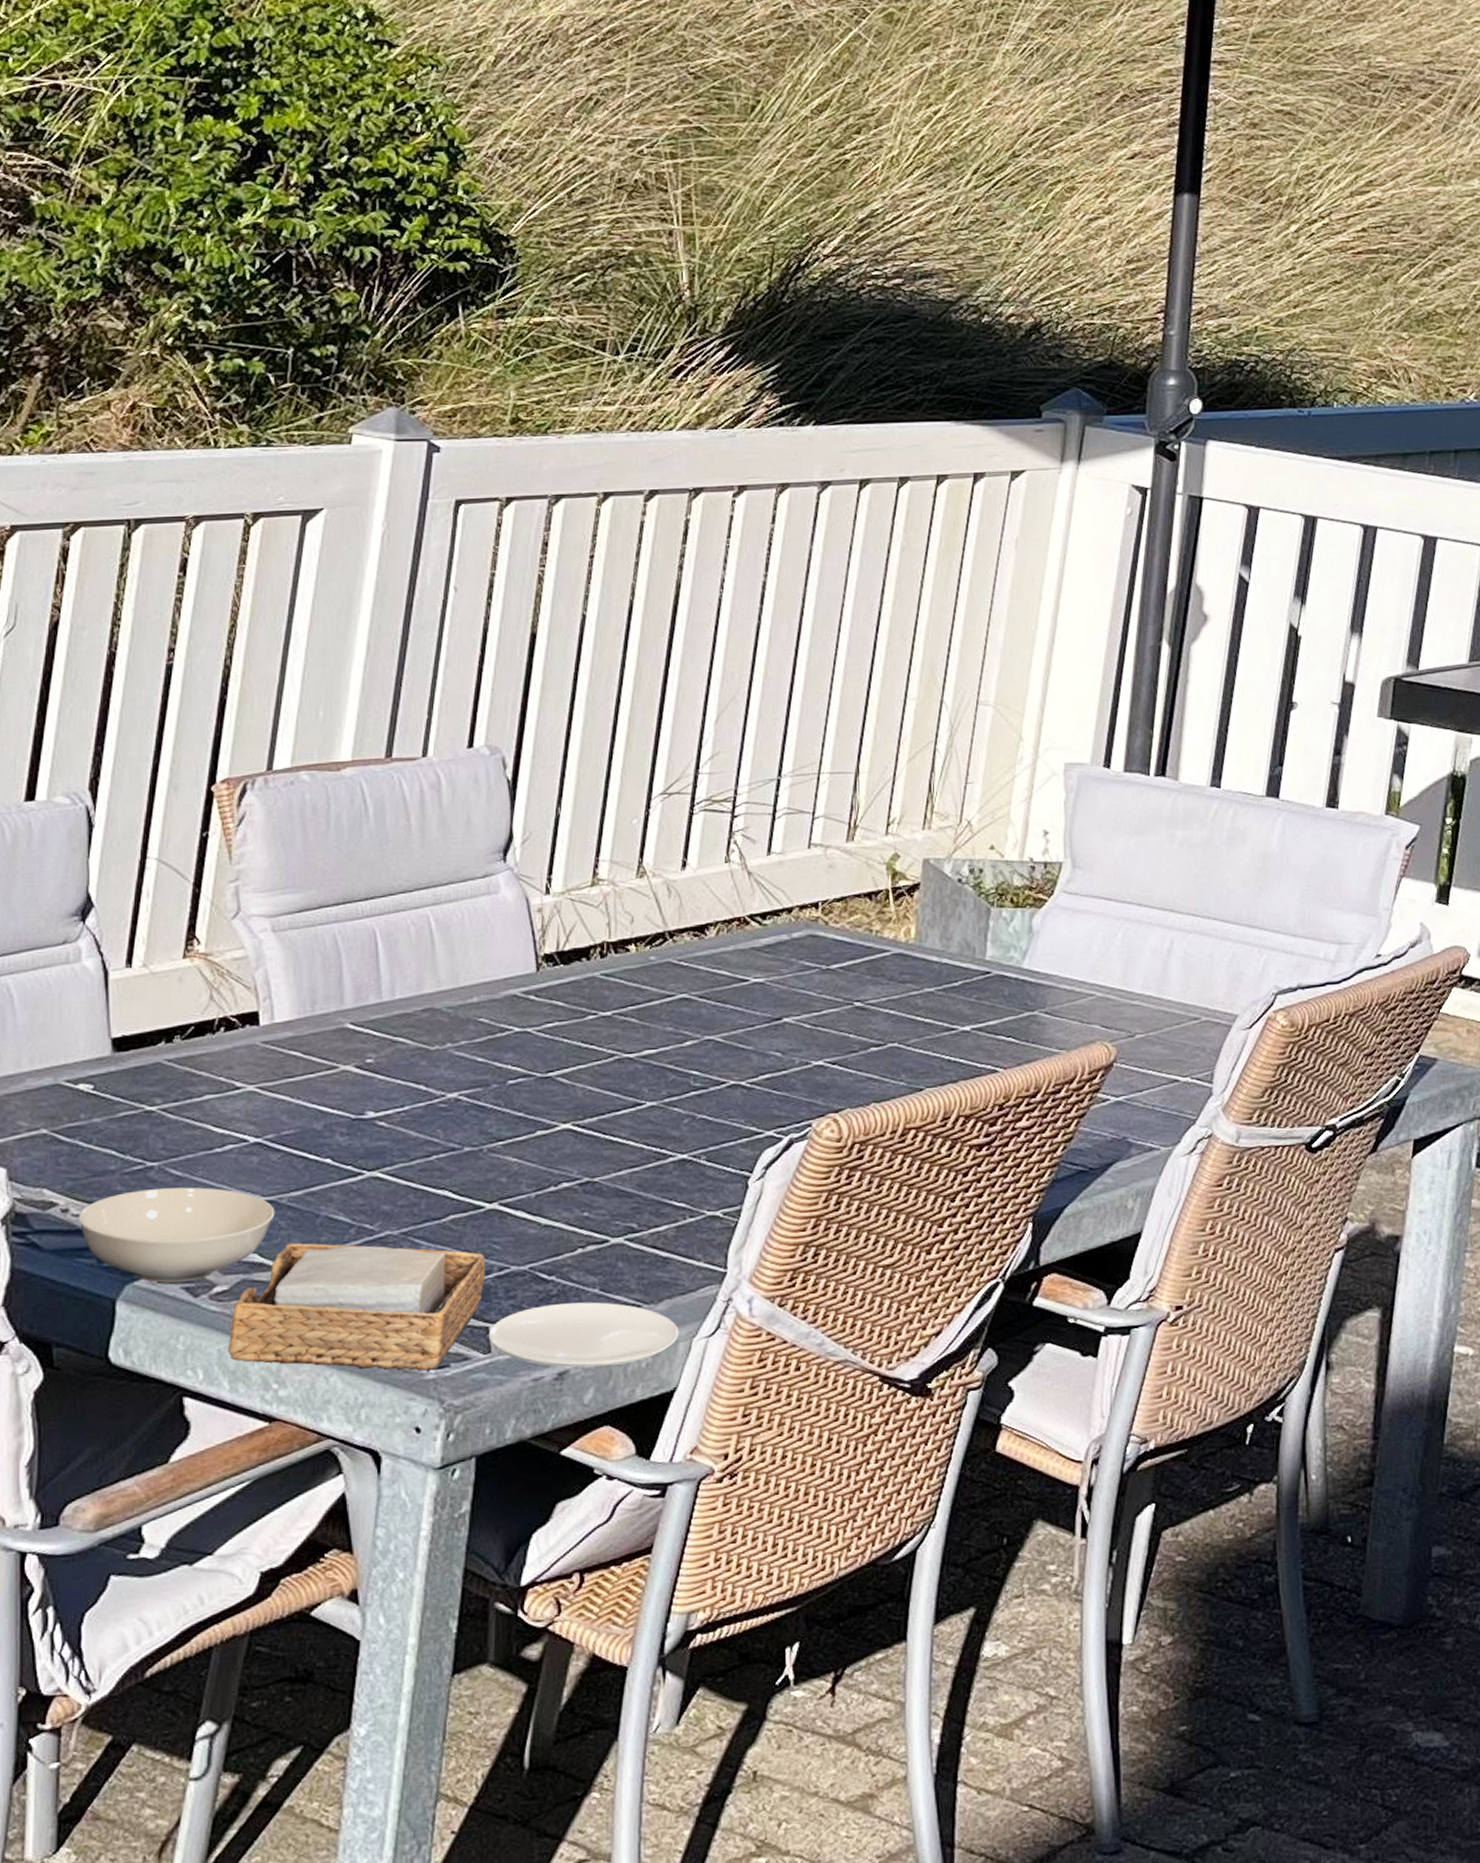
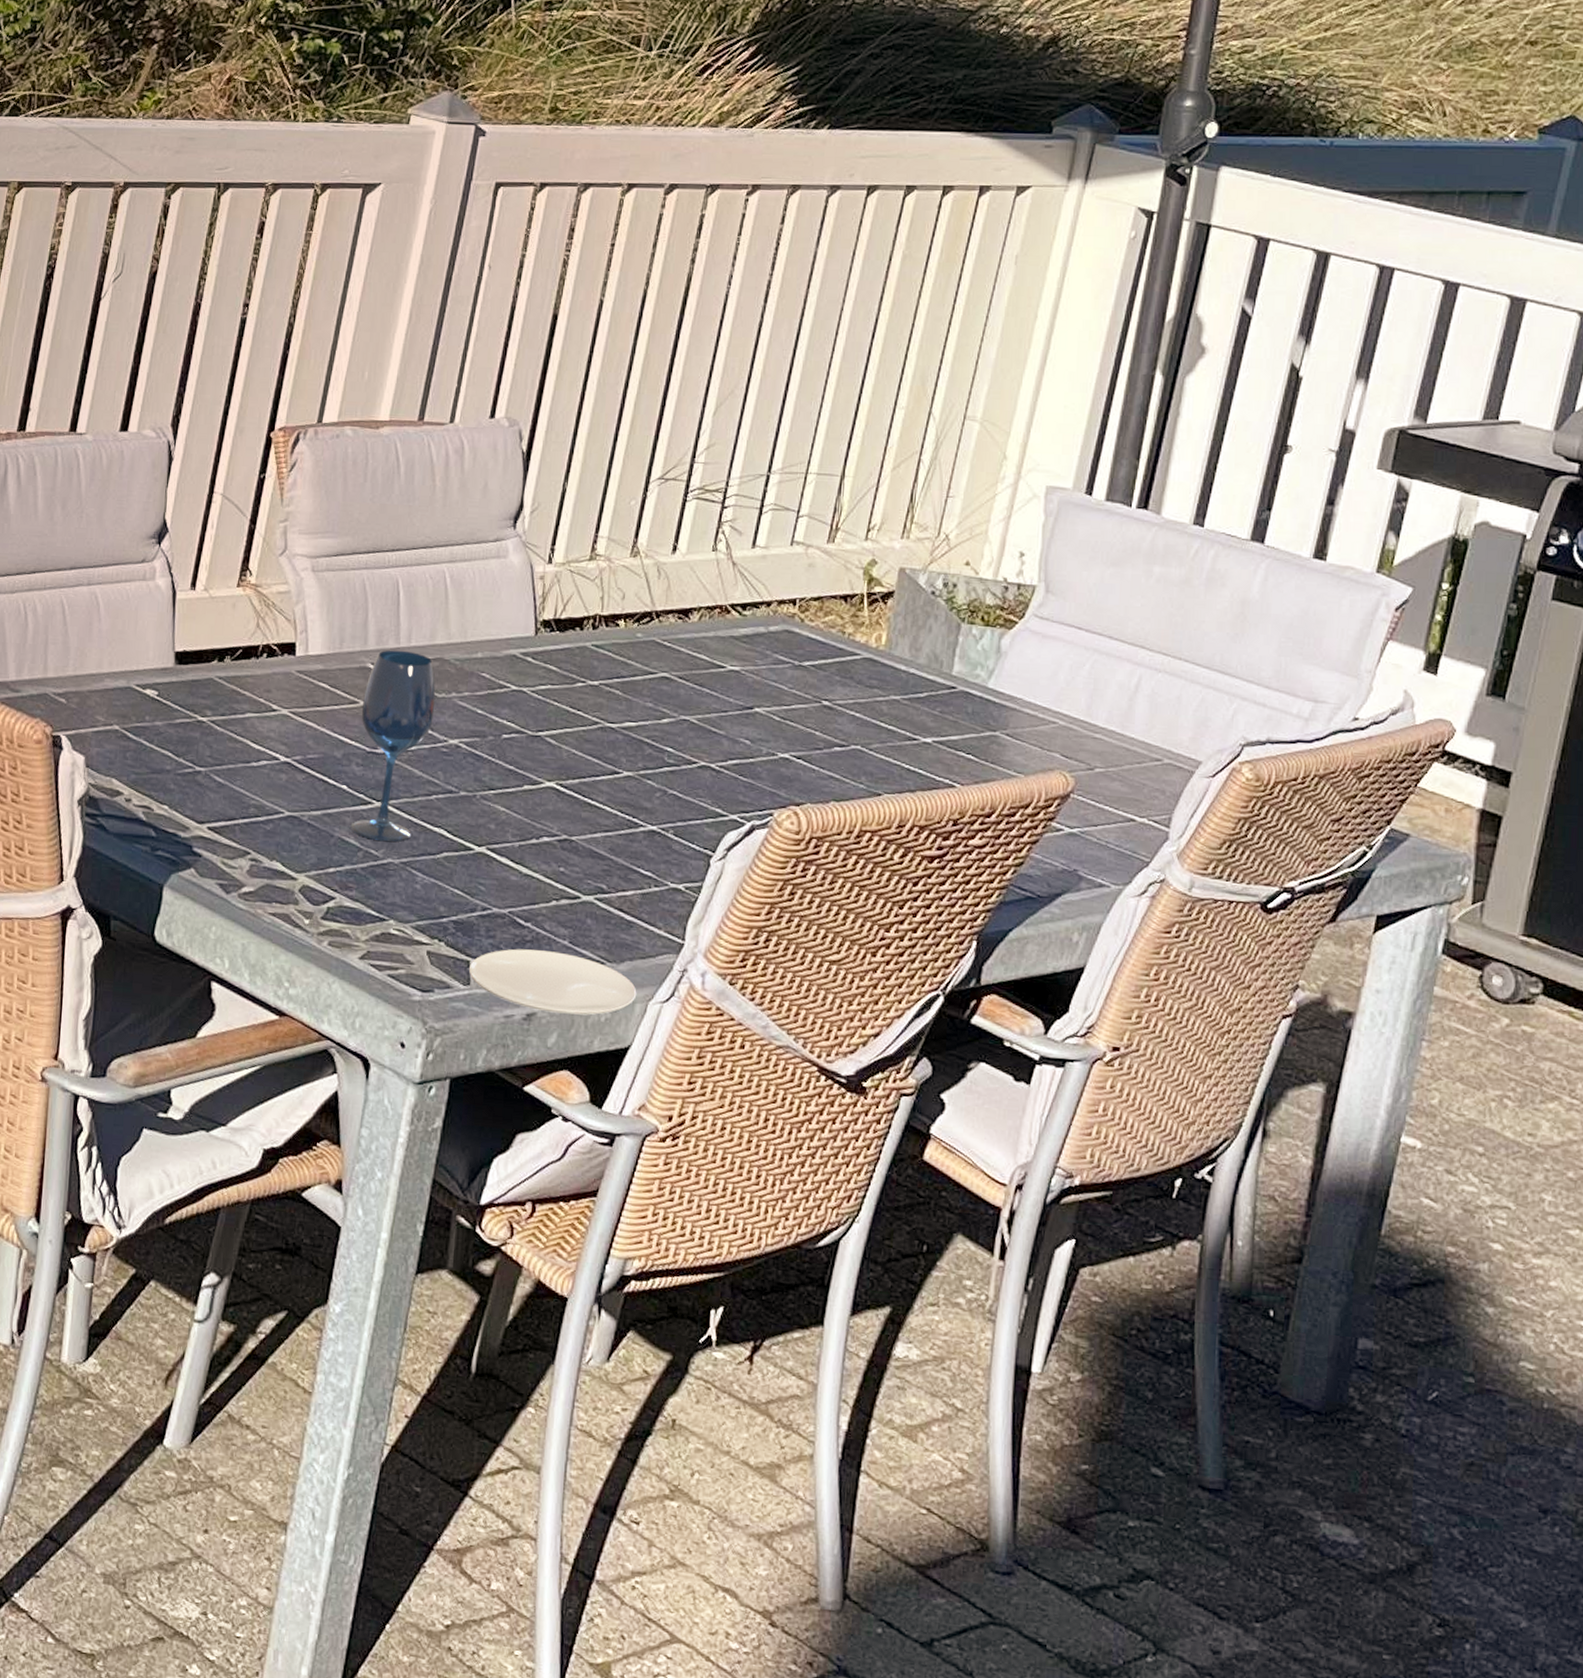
bowl: present [78,1187,275,1284] -> none [138,791,297,879]
napkin holder: present [228,1242,486,1371] -> none [250,857,472,993]
wineglass: none [339,1005,428,1214] -> present [350,650,436,842]

